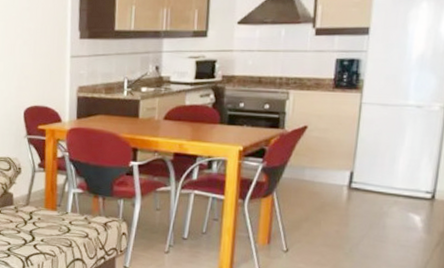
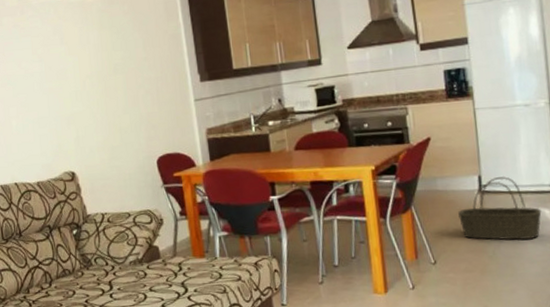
basket: none [321,176,411,243] -> present [458,176,542,240]

